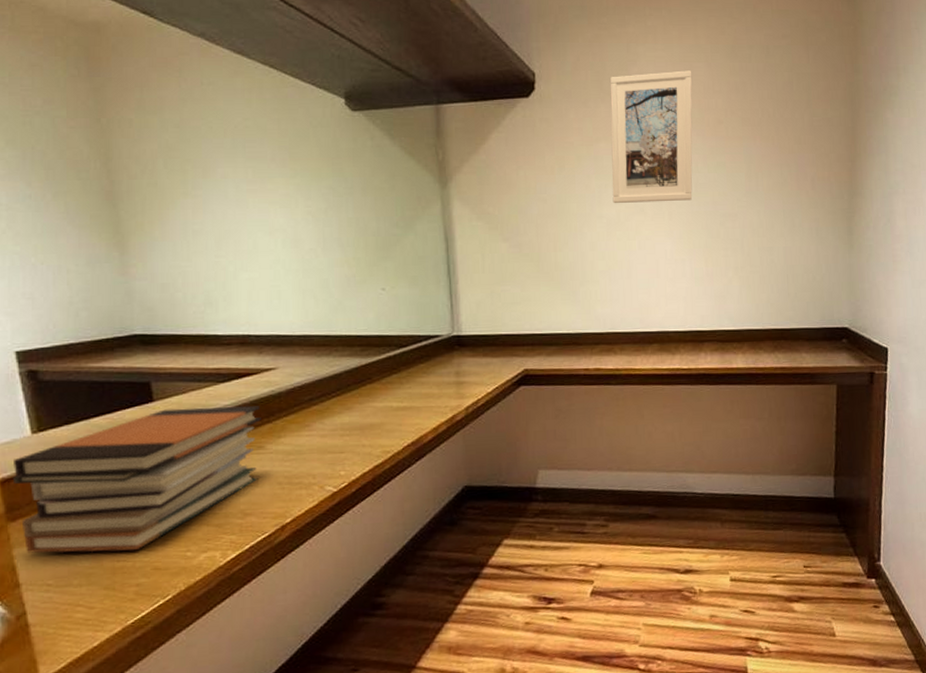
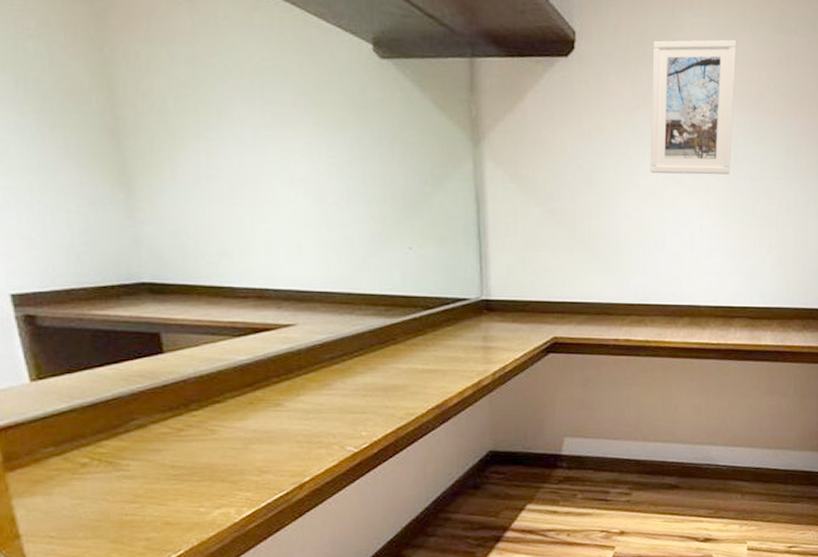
book stack: present [12,405,261,553] -> none [9,361,279,506]

